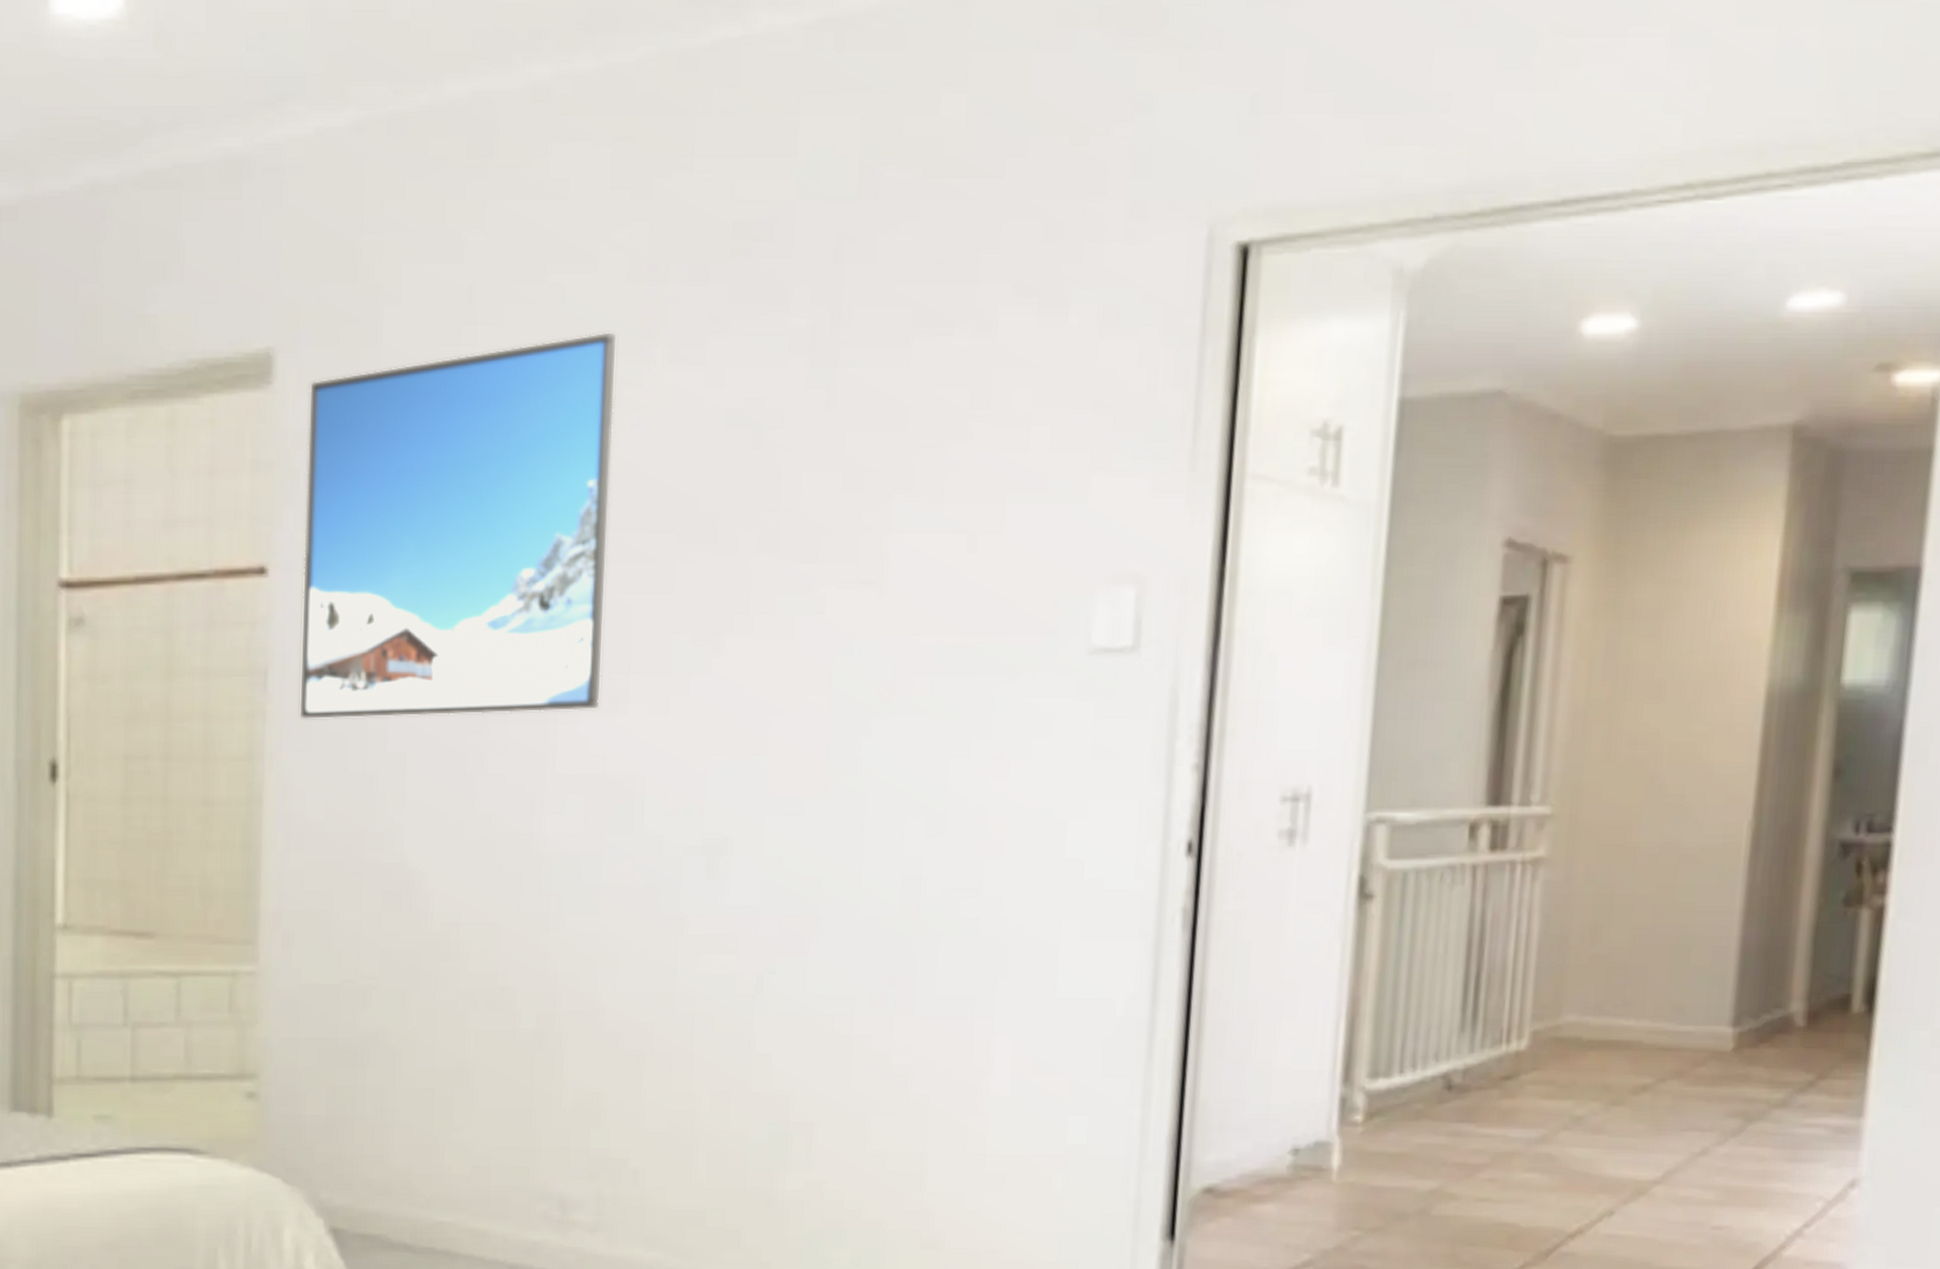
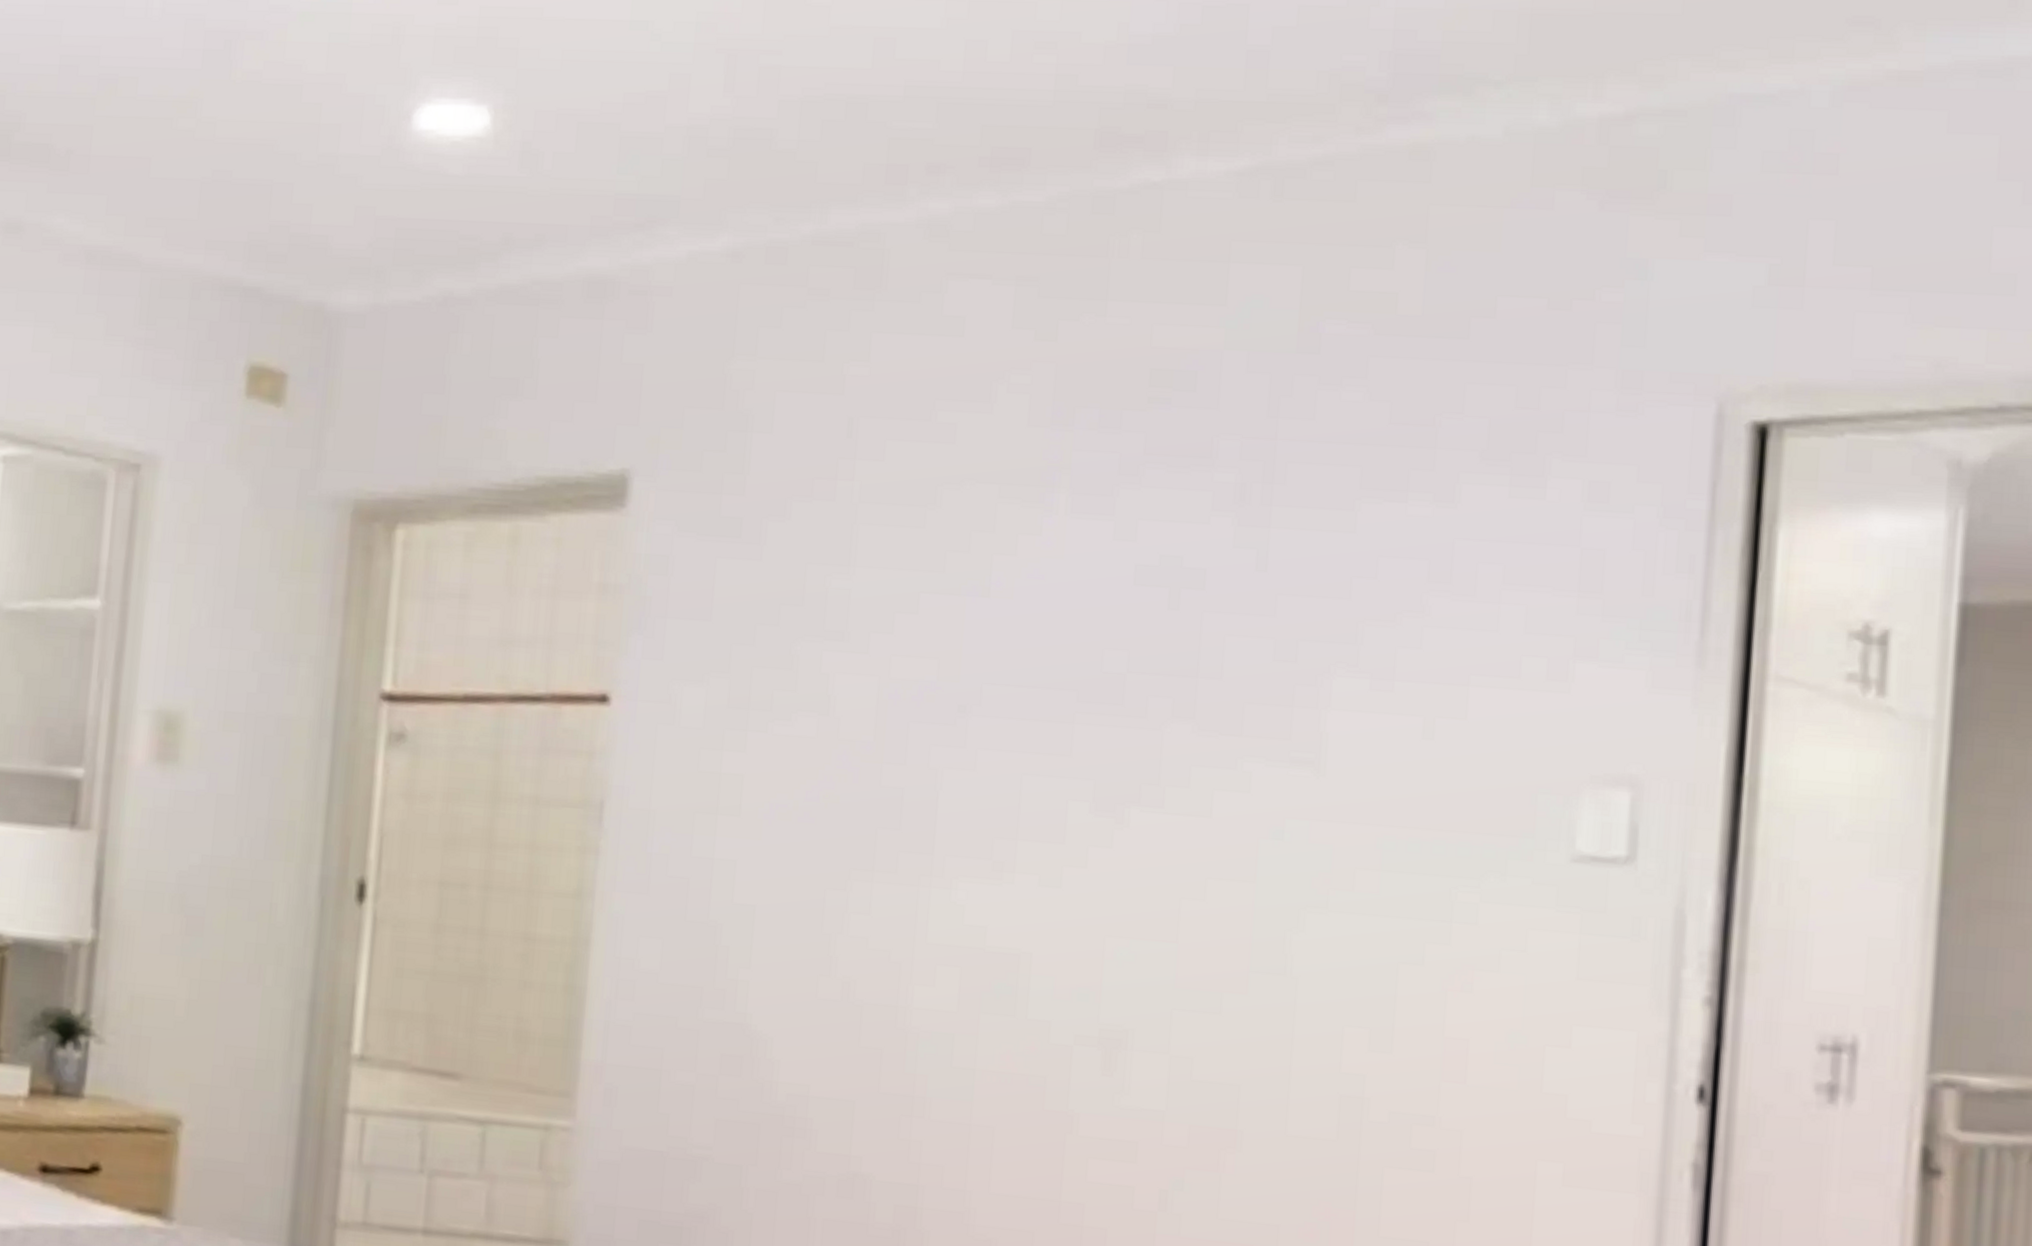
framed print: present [298,332,618,720] -> none [636,475,1015,877]

